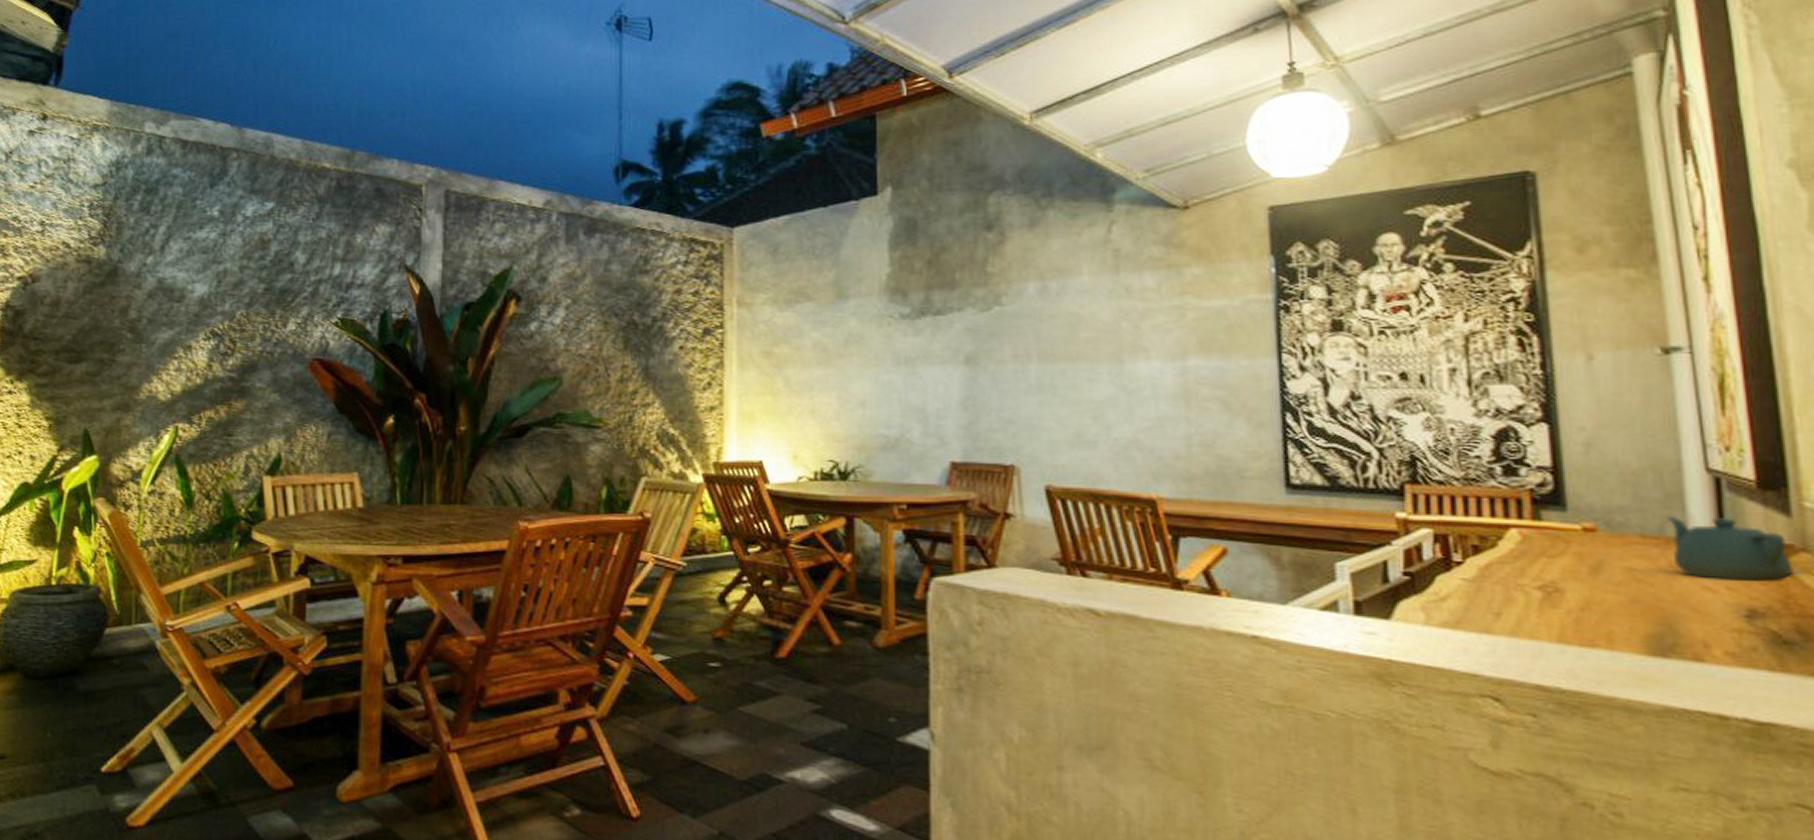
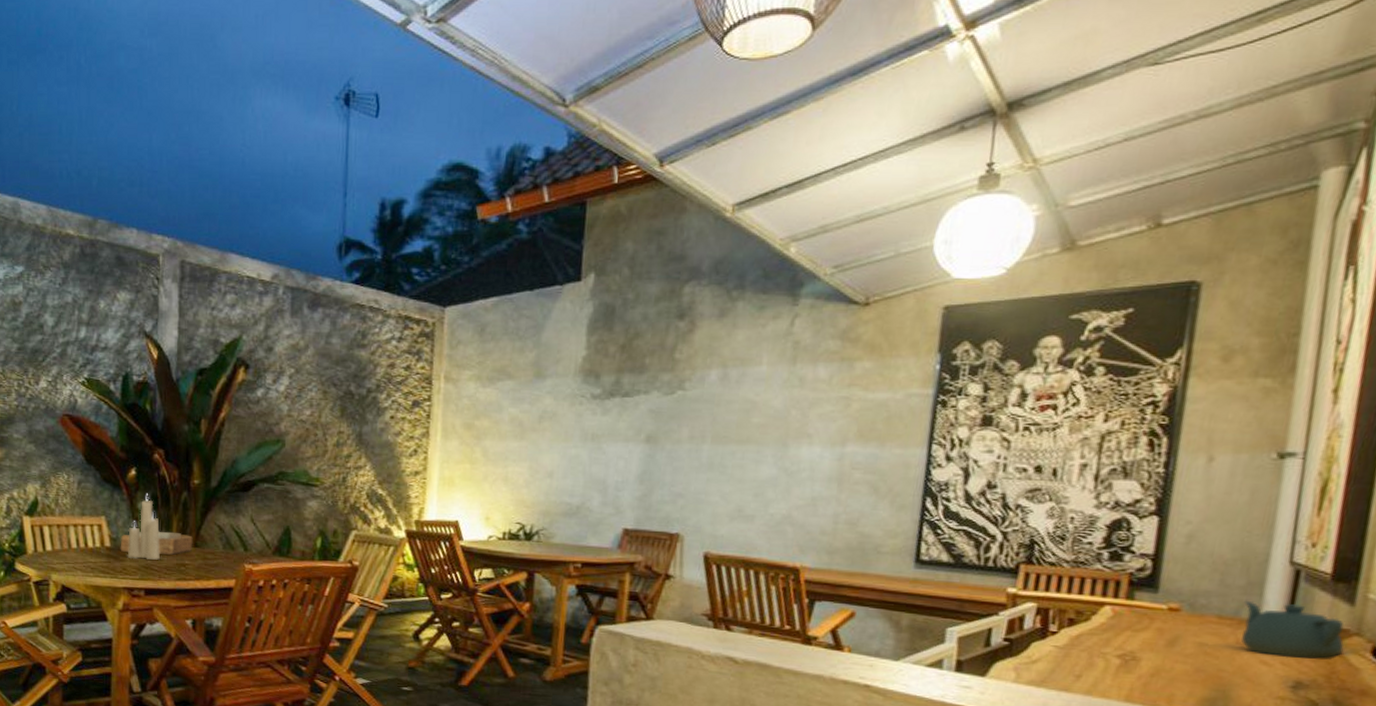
napkin holder: none [374,488,459,515] -> present [120,532,193,556]
candle: none [382,444,421,521] -> present [127,493,160,560]

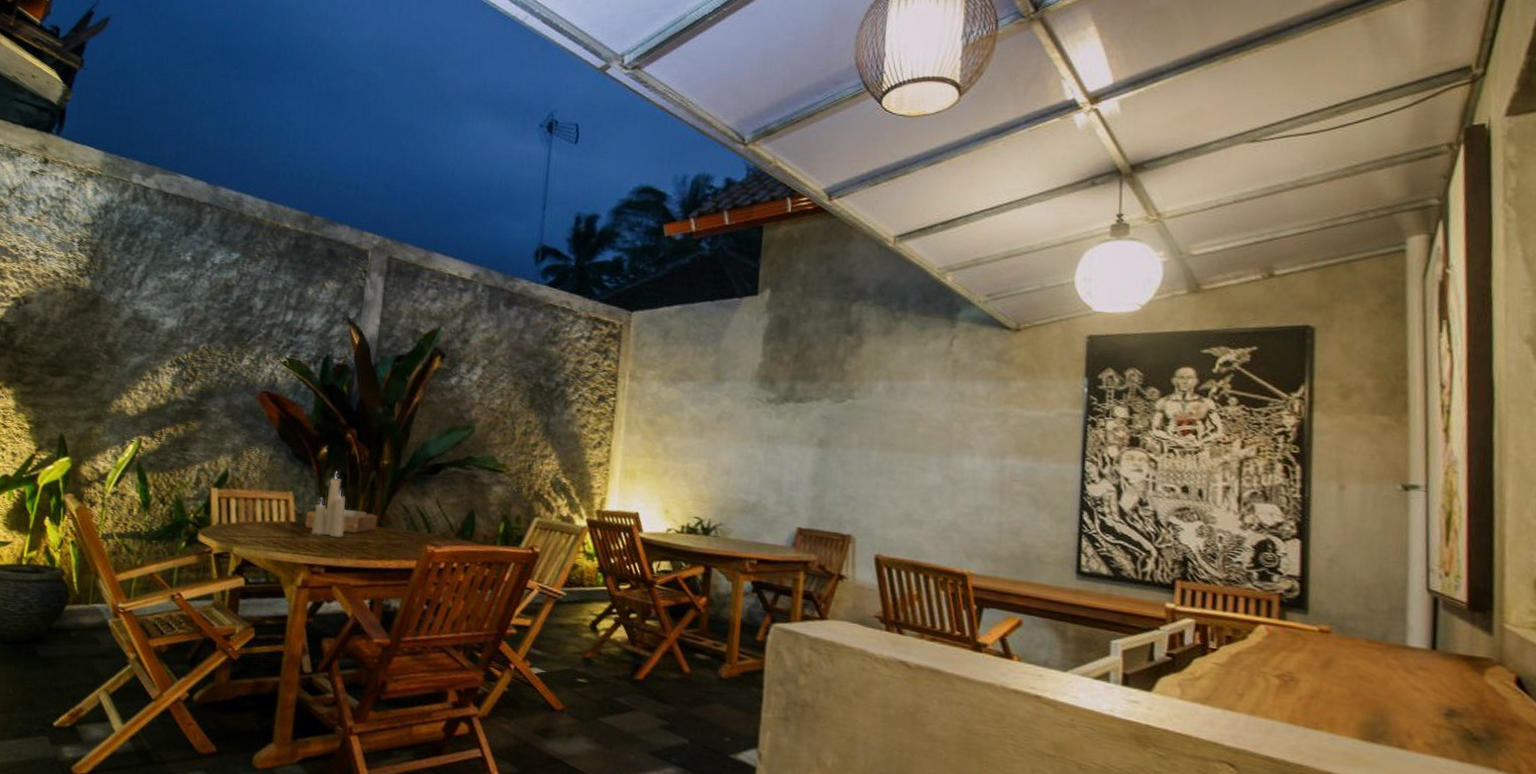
teapot: present [1241,600,1345,660] -> none [1389,625,1490,689]

